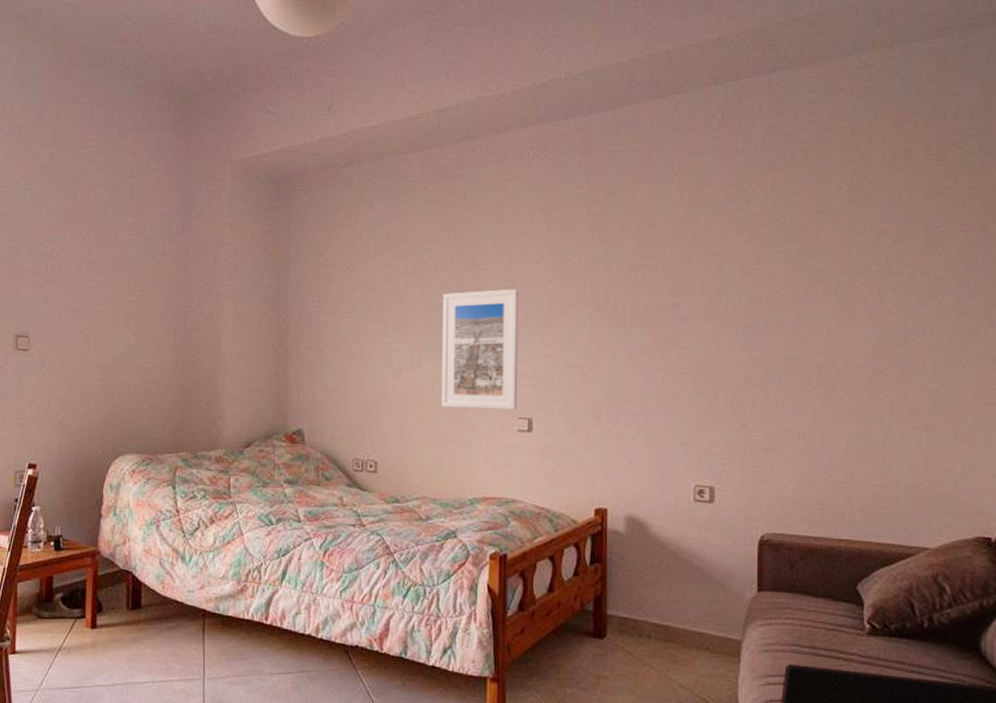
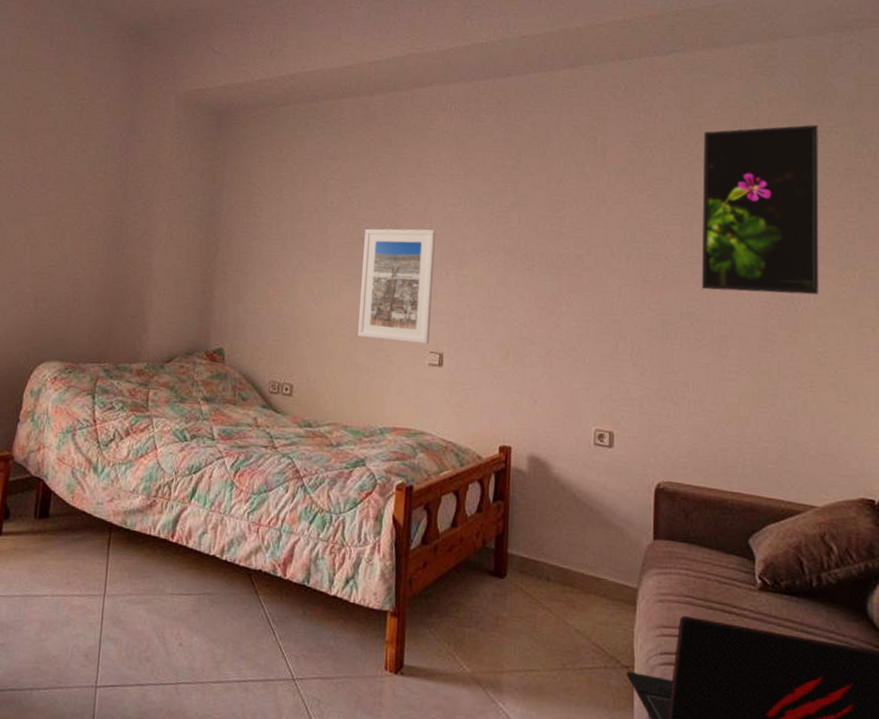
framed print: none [807,140,939,332] -> present [701,124,819,295]

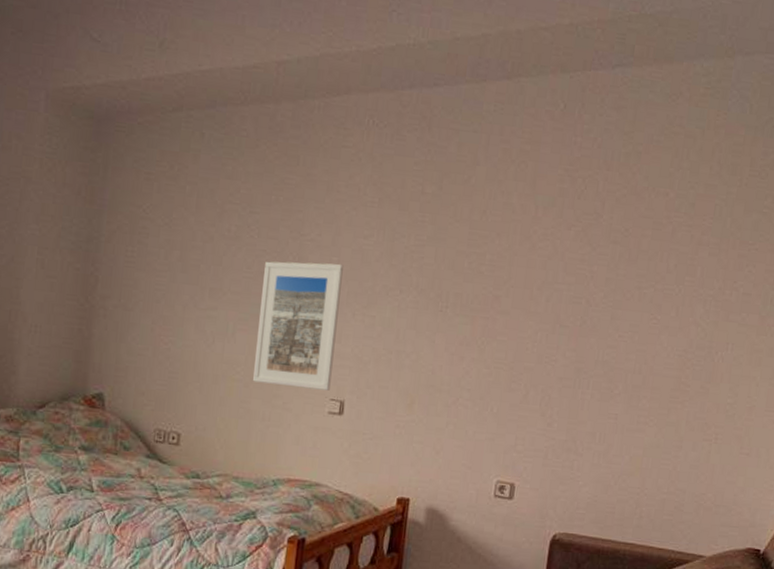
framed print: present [701,124,819,295] -> none [620,157,763,344]

